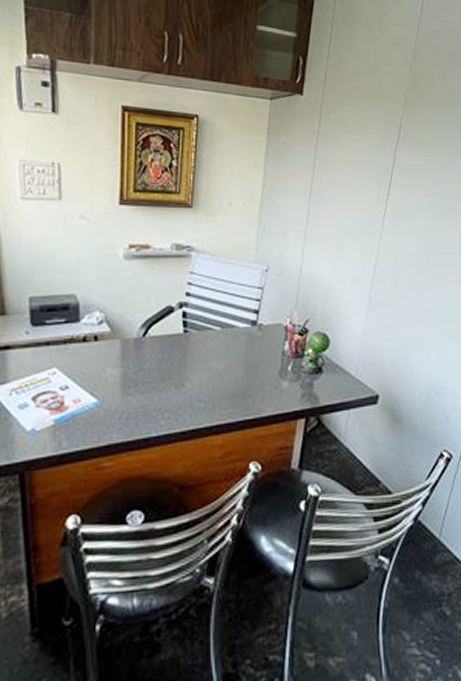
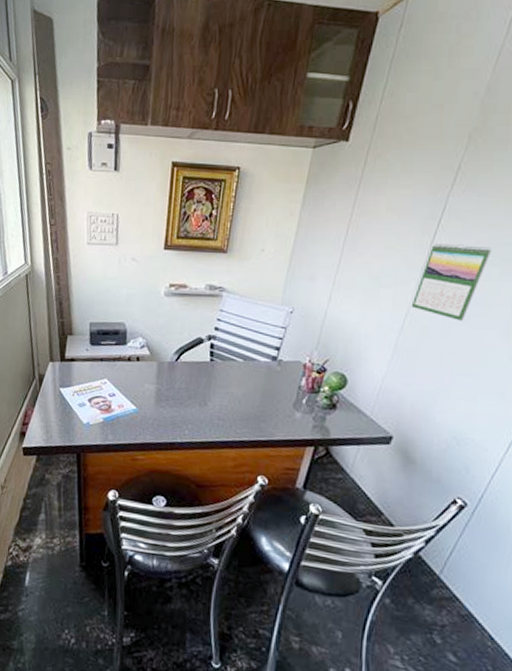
calendar: none [378,195,437,270] -> present [411,243,491,321]

